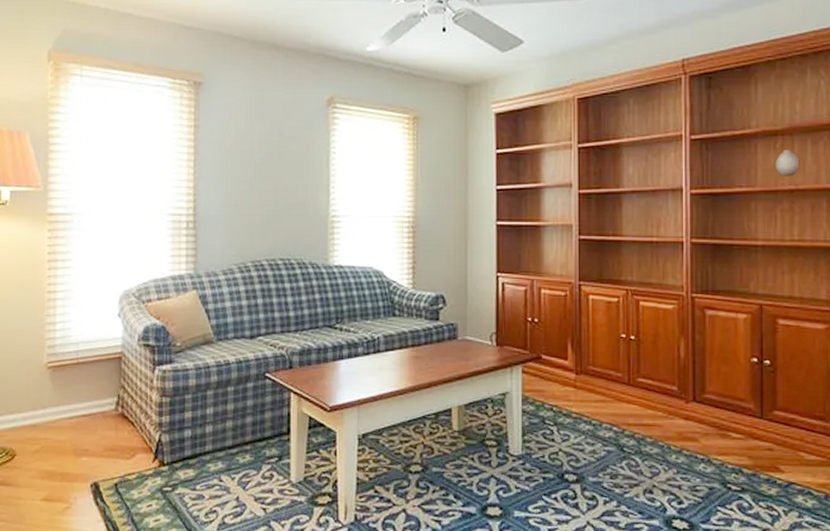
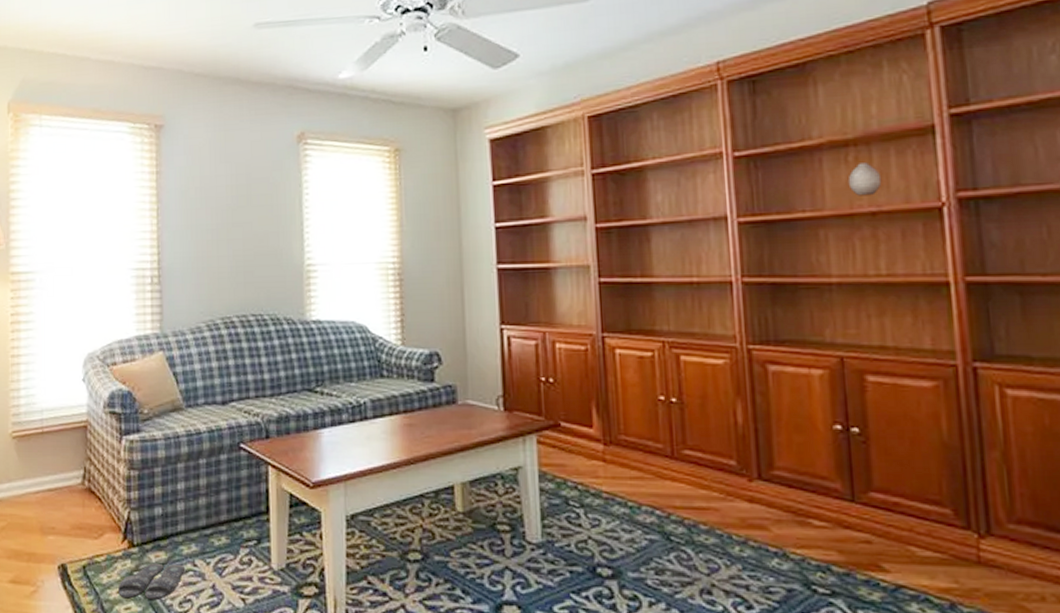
slippers: none [148,479,211,512] -> present [118,563,184,600]

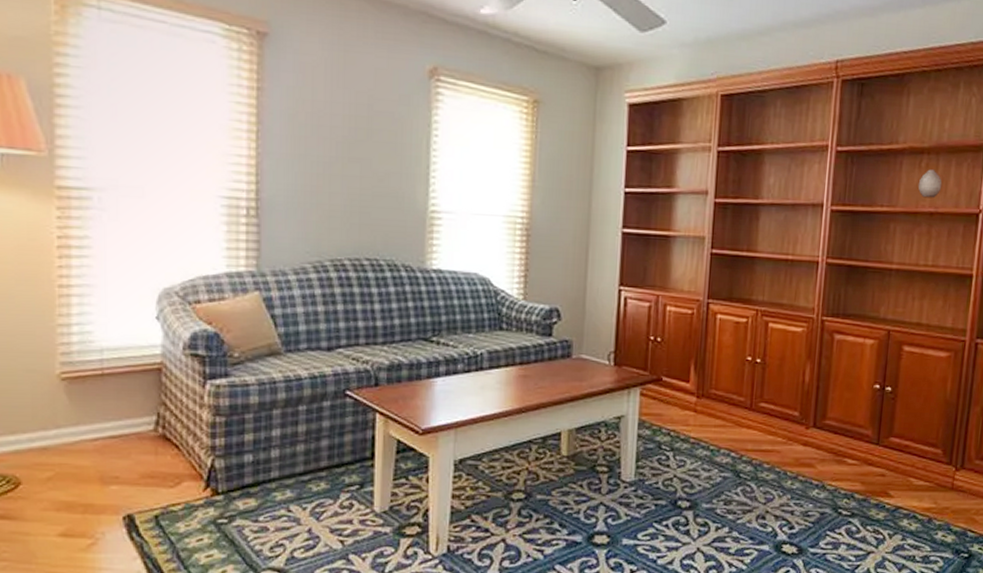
slippers: present [118,563,184,600] -> none [198,510,277,547]

